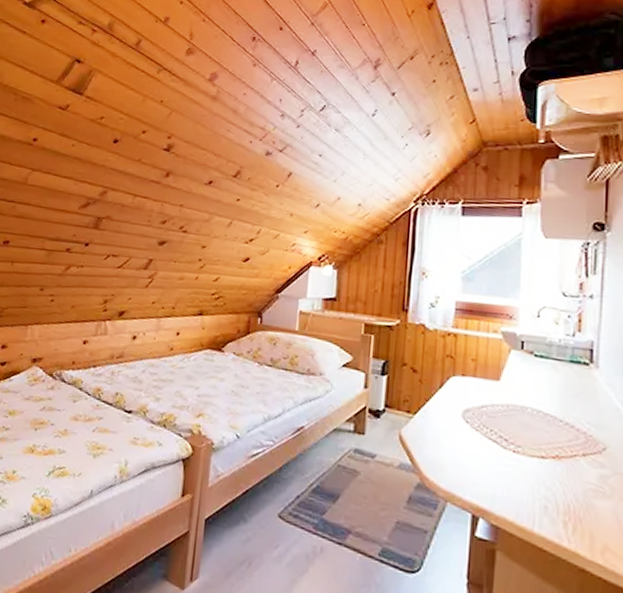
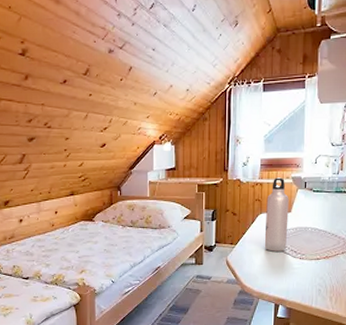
water bottle: none [457,329,497,436] -> present [264,177,289,252]

